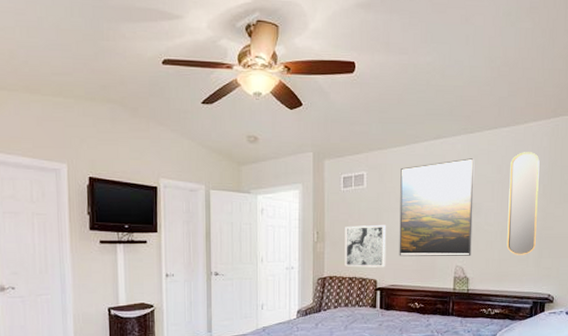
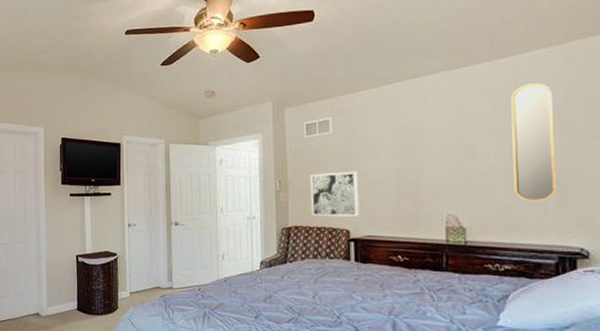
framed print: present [399,158,475,256] -> none [372,95,467,205]

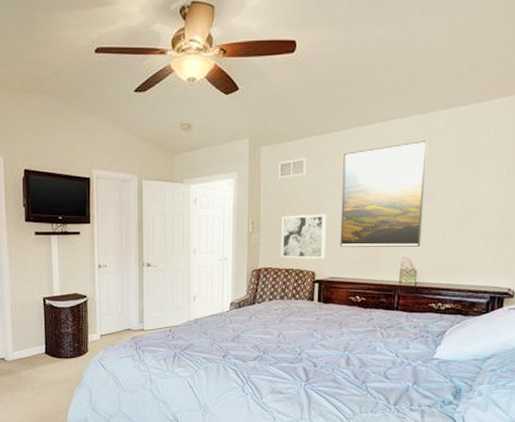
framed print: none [372,95,467,205] -> present [340,141,428,247]
home mirror: present [511,83,556,202] -> none [461,132,504,246]

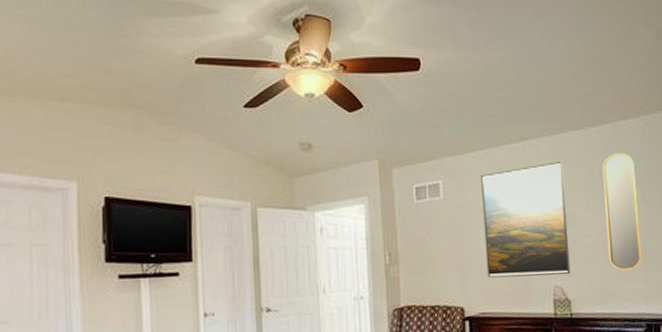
wall art: present [281,213,327,259] -> none [422,241,473,294]
home mirror: none [461,132,504,246] -> present [602,153,641,271]

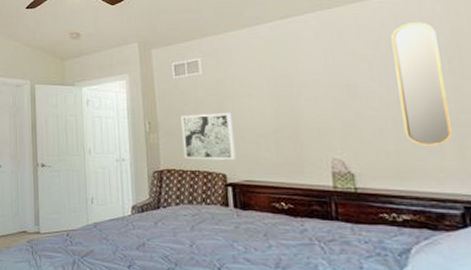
wall art: none [422,241,473,294] -> present [181,112,236,160]
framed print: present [481,162,571,278] -> none [242,35,353,148]

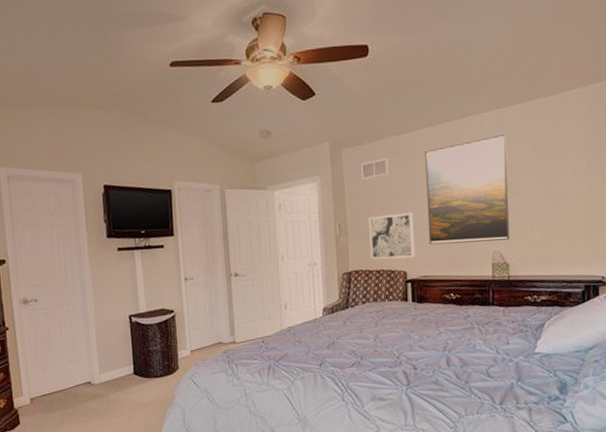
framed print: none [242,35,353,148] -> present [425,135,510,245]
home mirror: present [391,22,452,146] -> none [547,122,583,236]

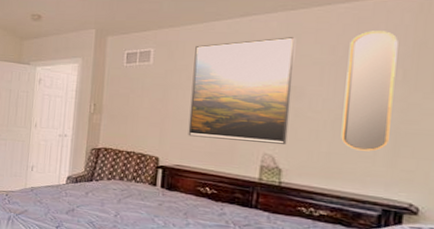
wall art: present [368,212,416,259] -> none [122,101,174,146]
home mirror: none [547,122,583,236] -> present [341,31,398,152]

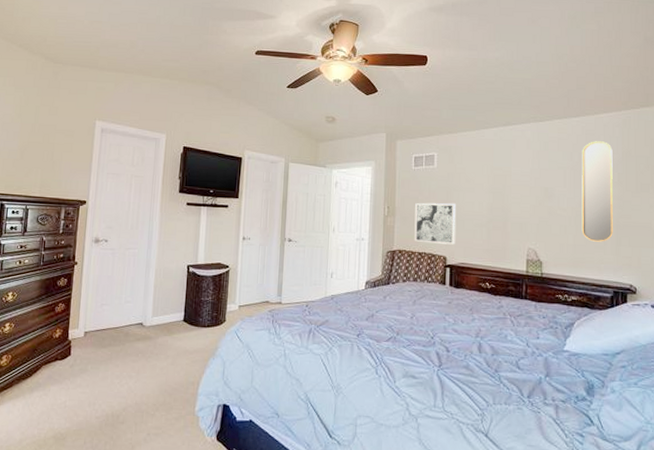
wall art: none [122,101,174,146] -> present [414,202,457,245]
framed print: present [188,37,296,144] -> none [469,144,545,239]

